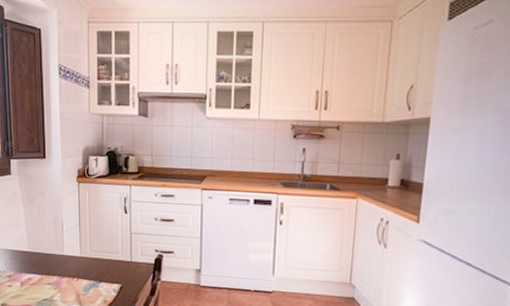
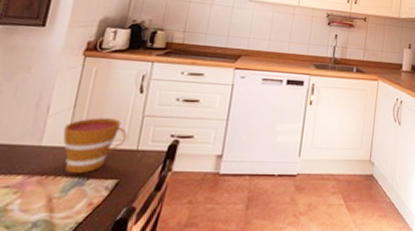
cup: none [76,234,122,278] -> present [63,117,127,174]

